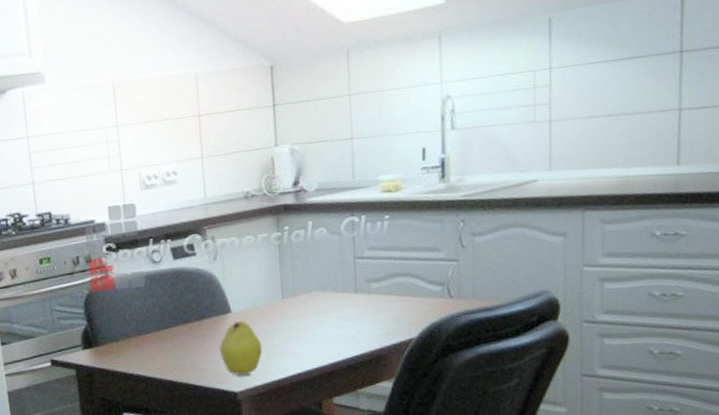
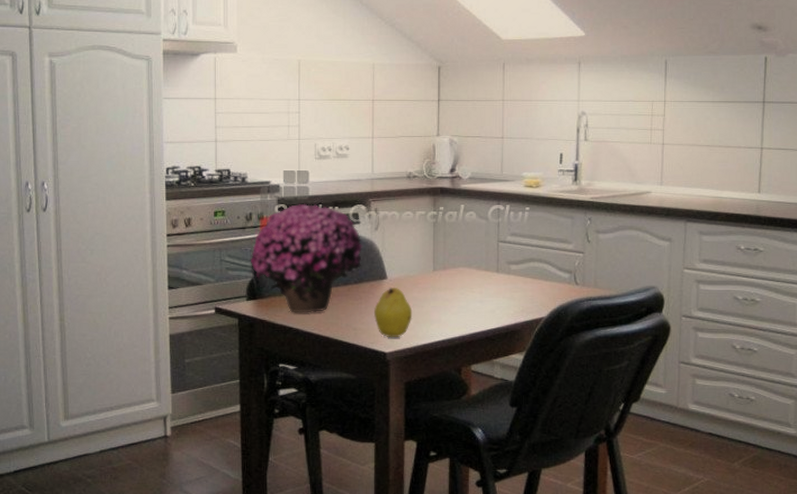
flower: none [82,239,202,358] -> present [251,203,363,313]

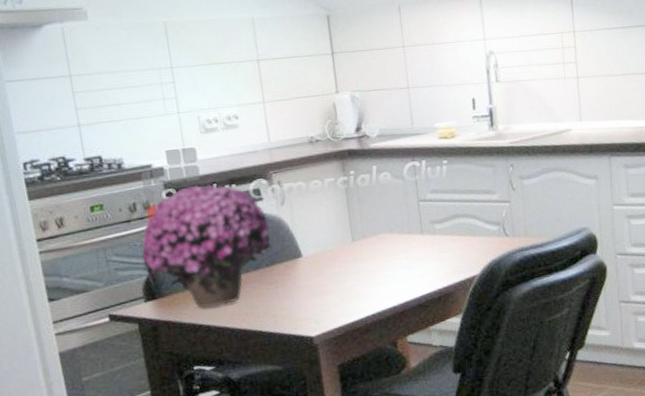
fruit: present [374,287,413,338] -> none [293,264,337,320]

